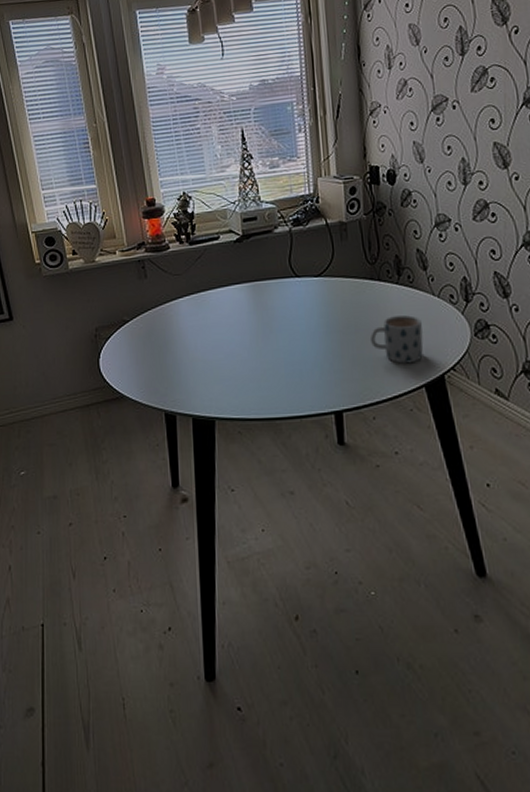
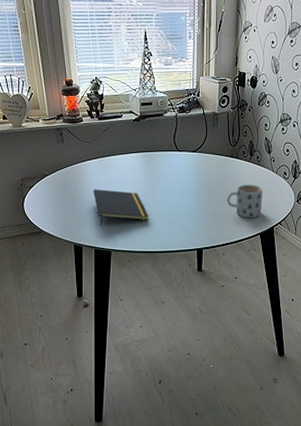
notepad: none [187,335,264,386] -> present [93,189,149,226]

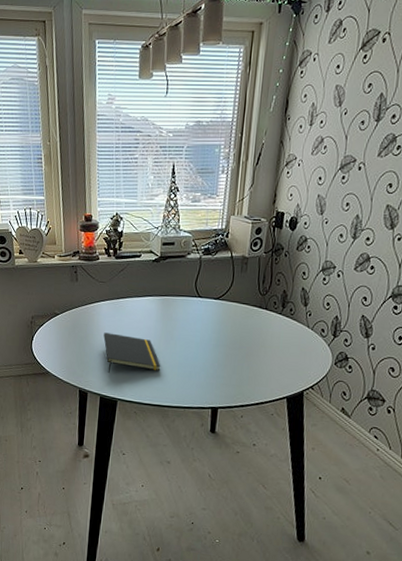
mug: present [227,185,263,218] -> none [250,340,294,379]

